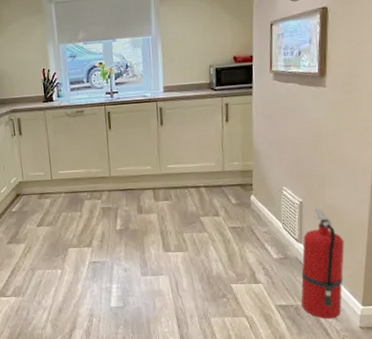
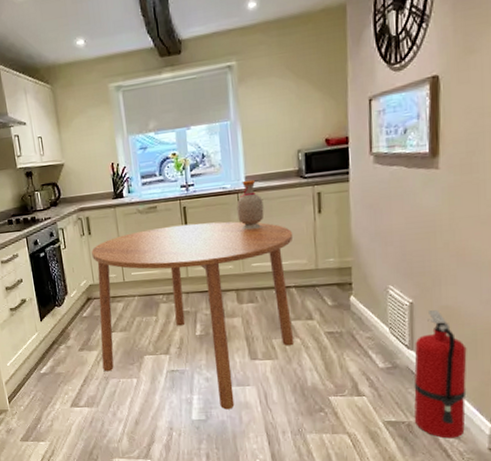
dining table: none [22,126,204,297] -> present [91,221,295,410]
bottle: none [155,89,180,135] -> present [236,179,264,230]

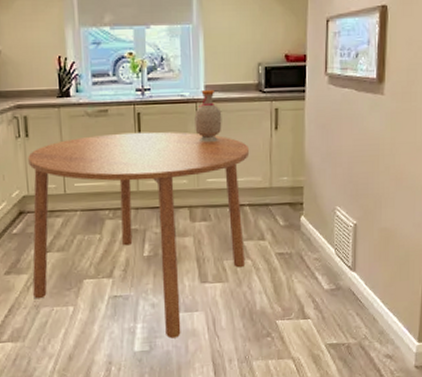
fire extinguisher: present [414,309,467,439] -> none [354,231,401,359]

